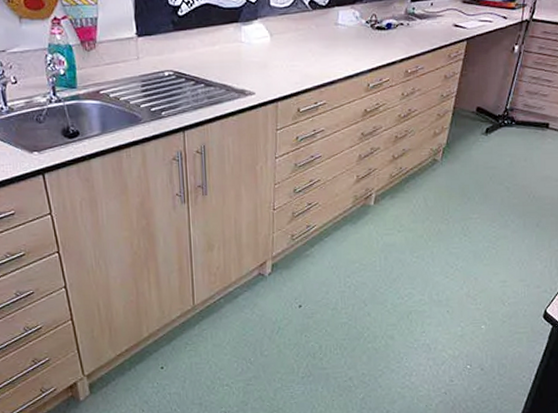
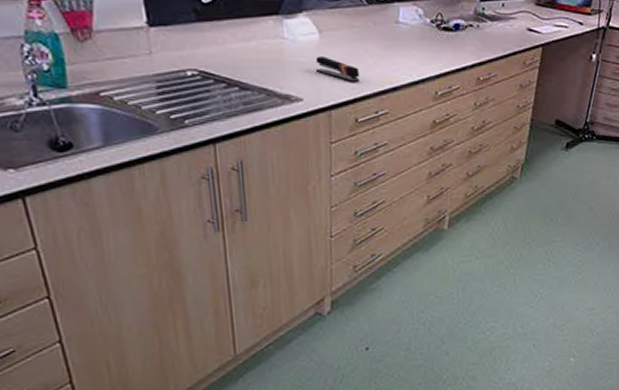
stapler: none [266,56,302,77] -> present [315,57,360,82]

